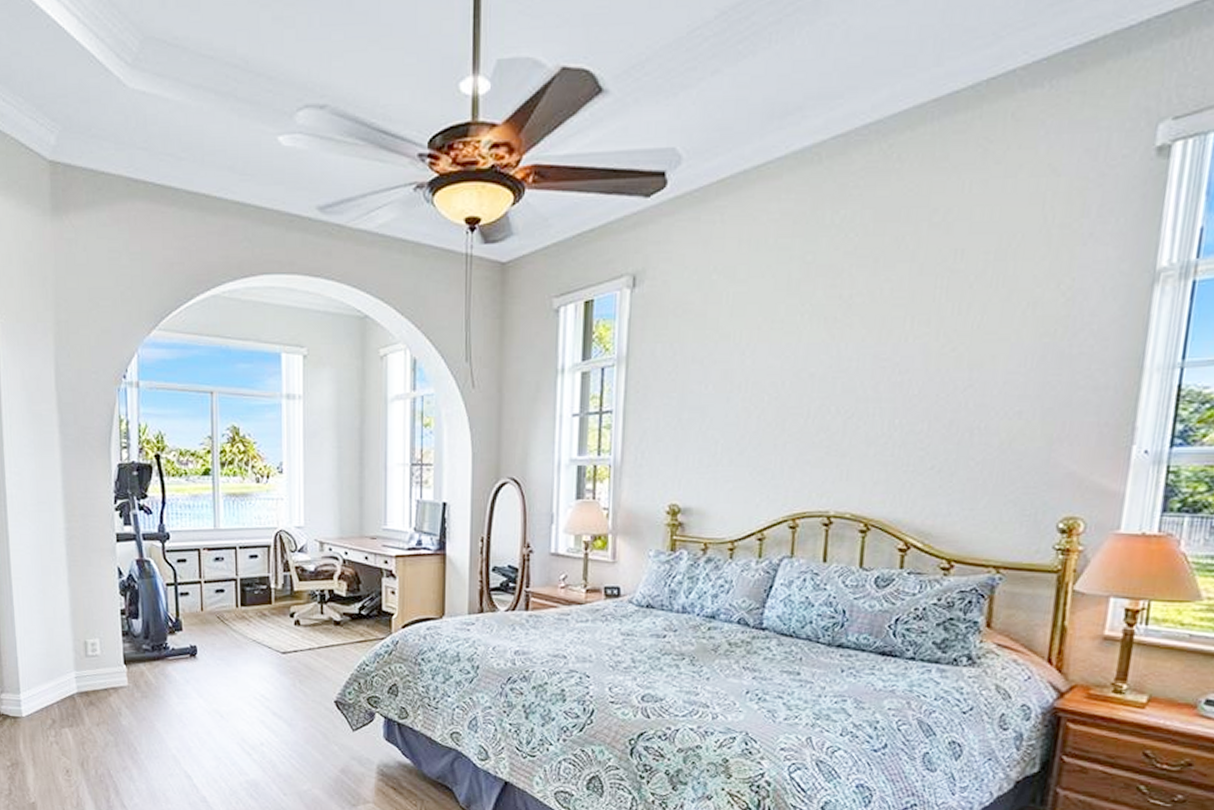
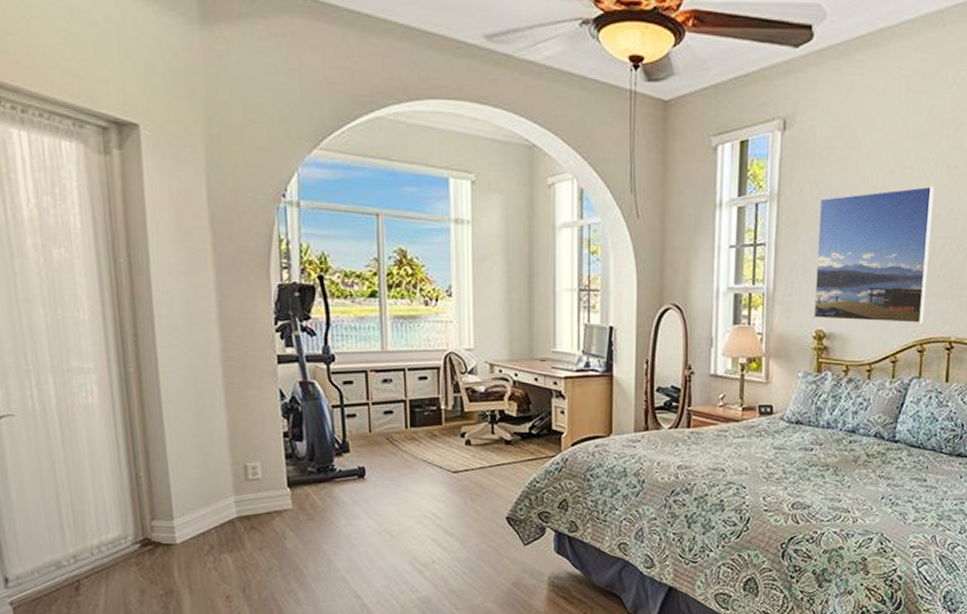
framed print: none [667,341,808,496] -> present [814,186,934,323]

